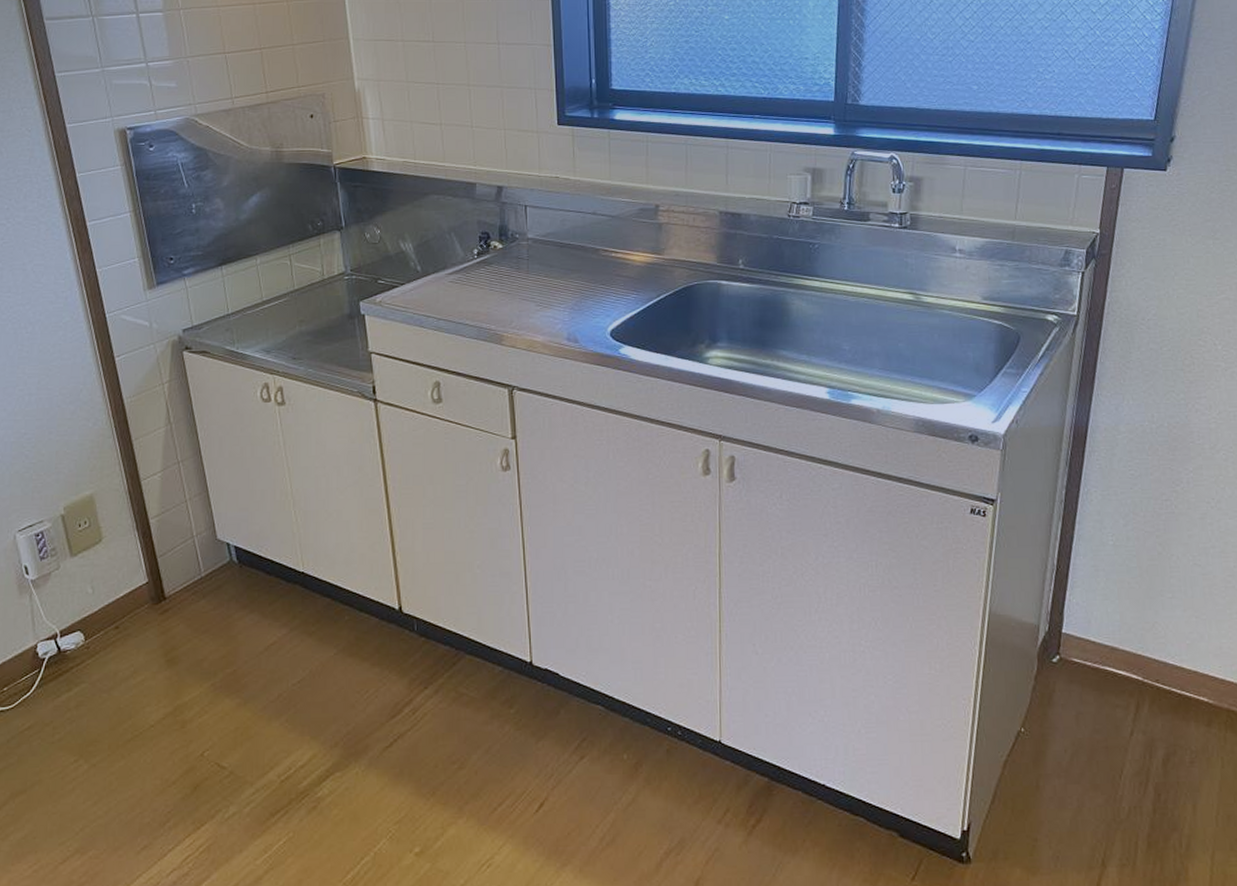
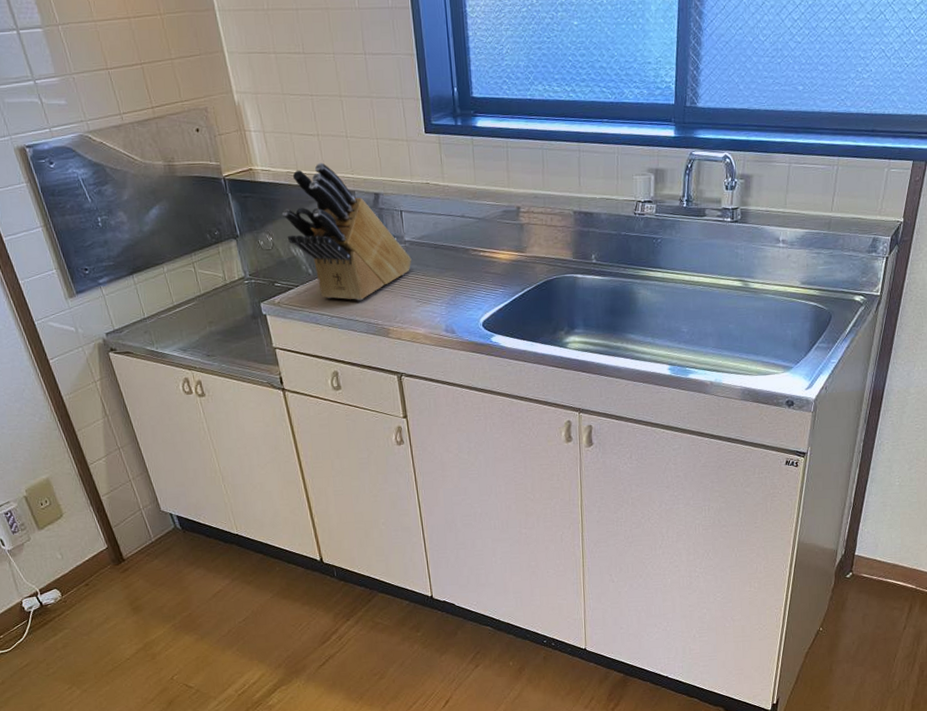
knife block: none [393,152,534,303] -> present [281,162,412,301]

